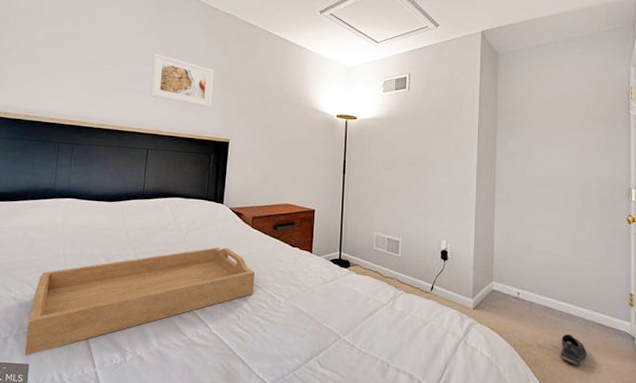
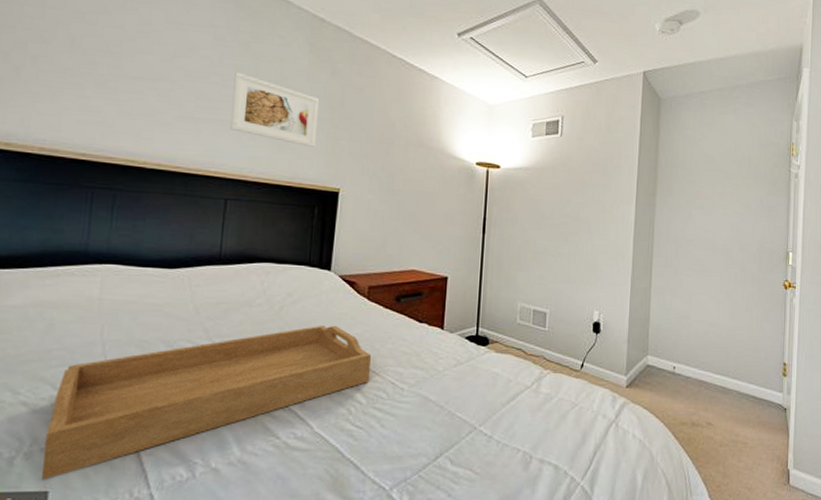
shoe: present [560,333,587,366] -> none [713,408,740,442]

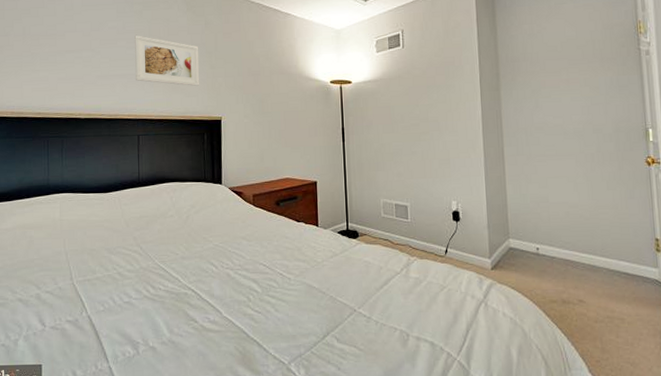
serving tray: present [40,325,371,480] -> none [36,228,262,356]

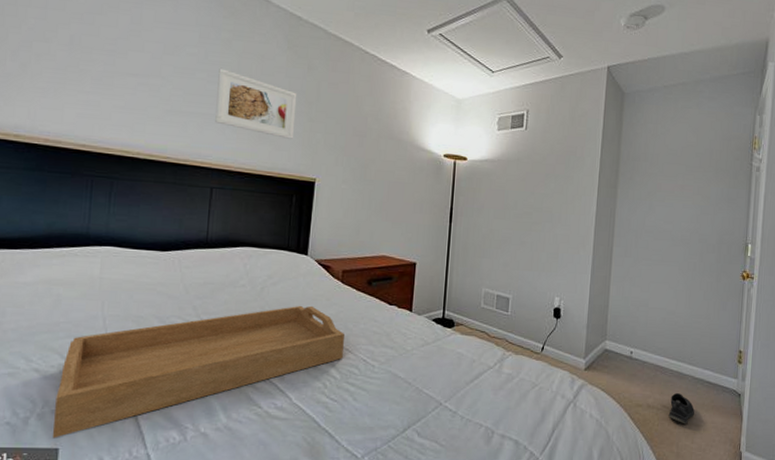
serving tray: none [36,228,262,356] -> present [52,305,344,439]
shoe: none [586,286,615,319] -> present [668,392,695,425]

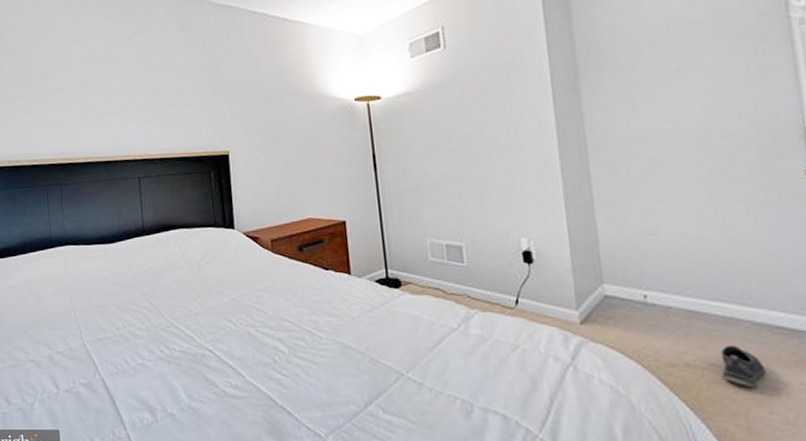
serving tray: present [52,305,344,439] -> none [50,279,287,421]
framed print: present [215,67,297,139] -> none [127,64,201,118]

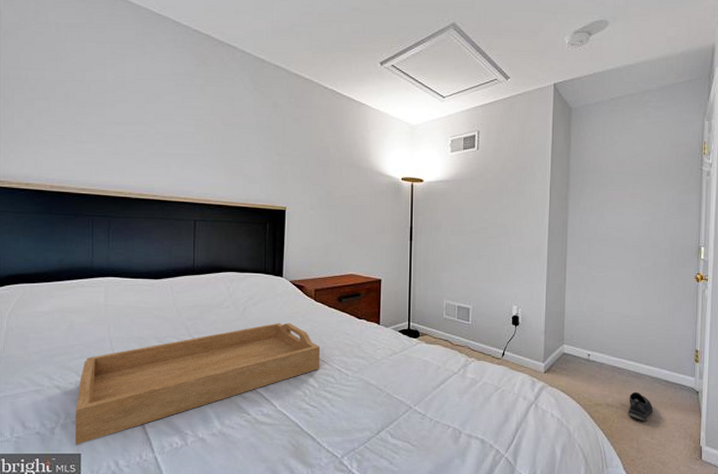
serving tray: none [50,279,287,421] -> present [74,322,320,445]

